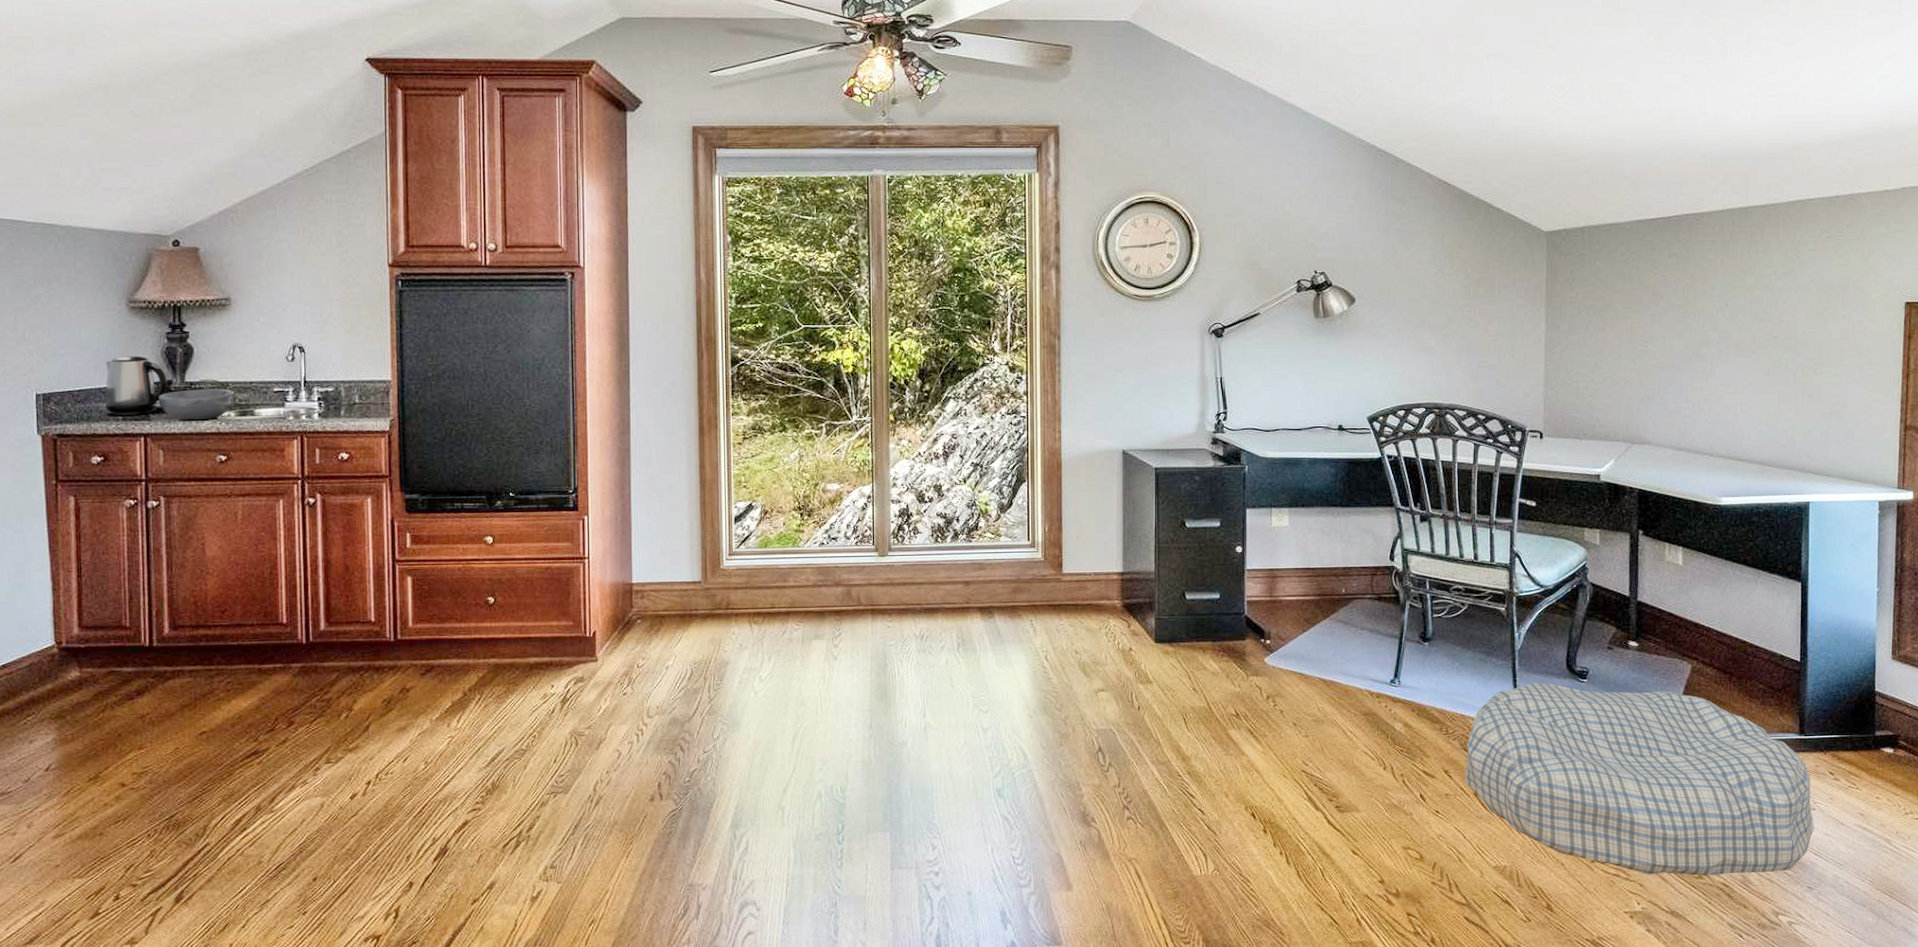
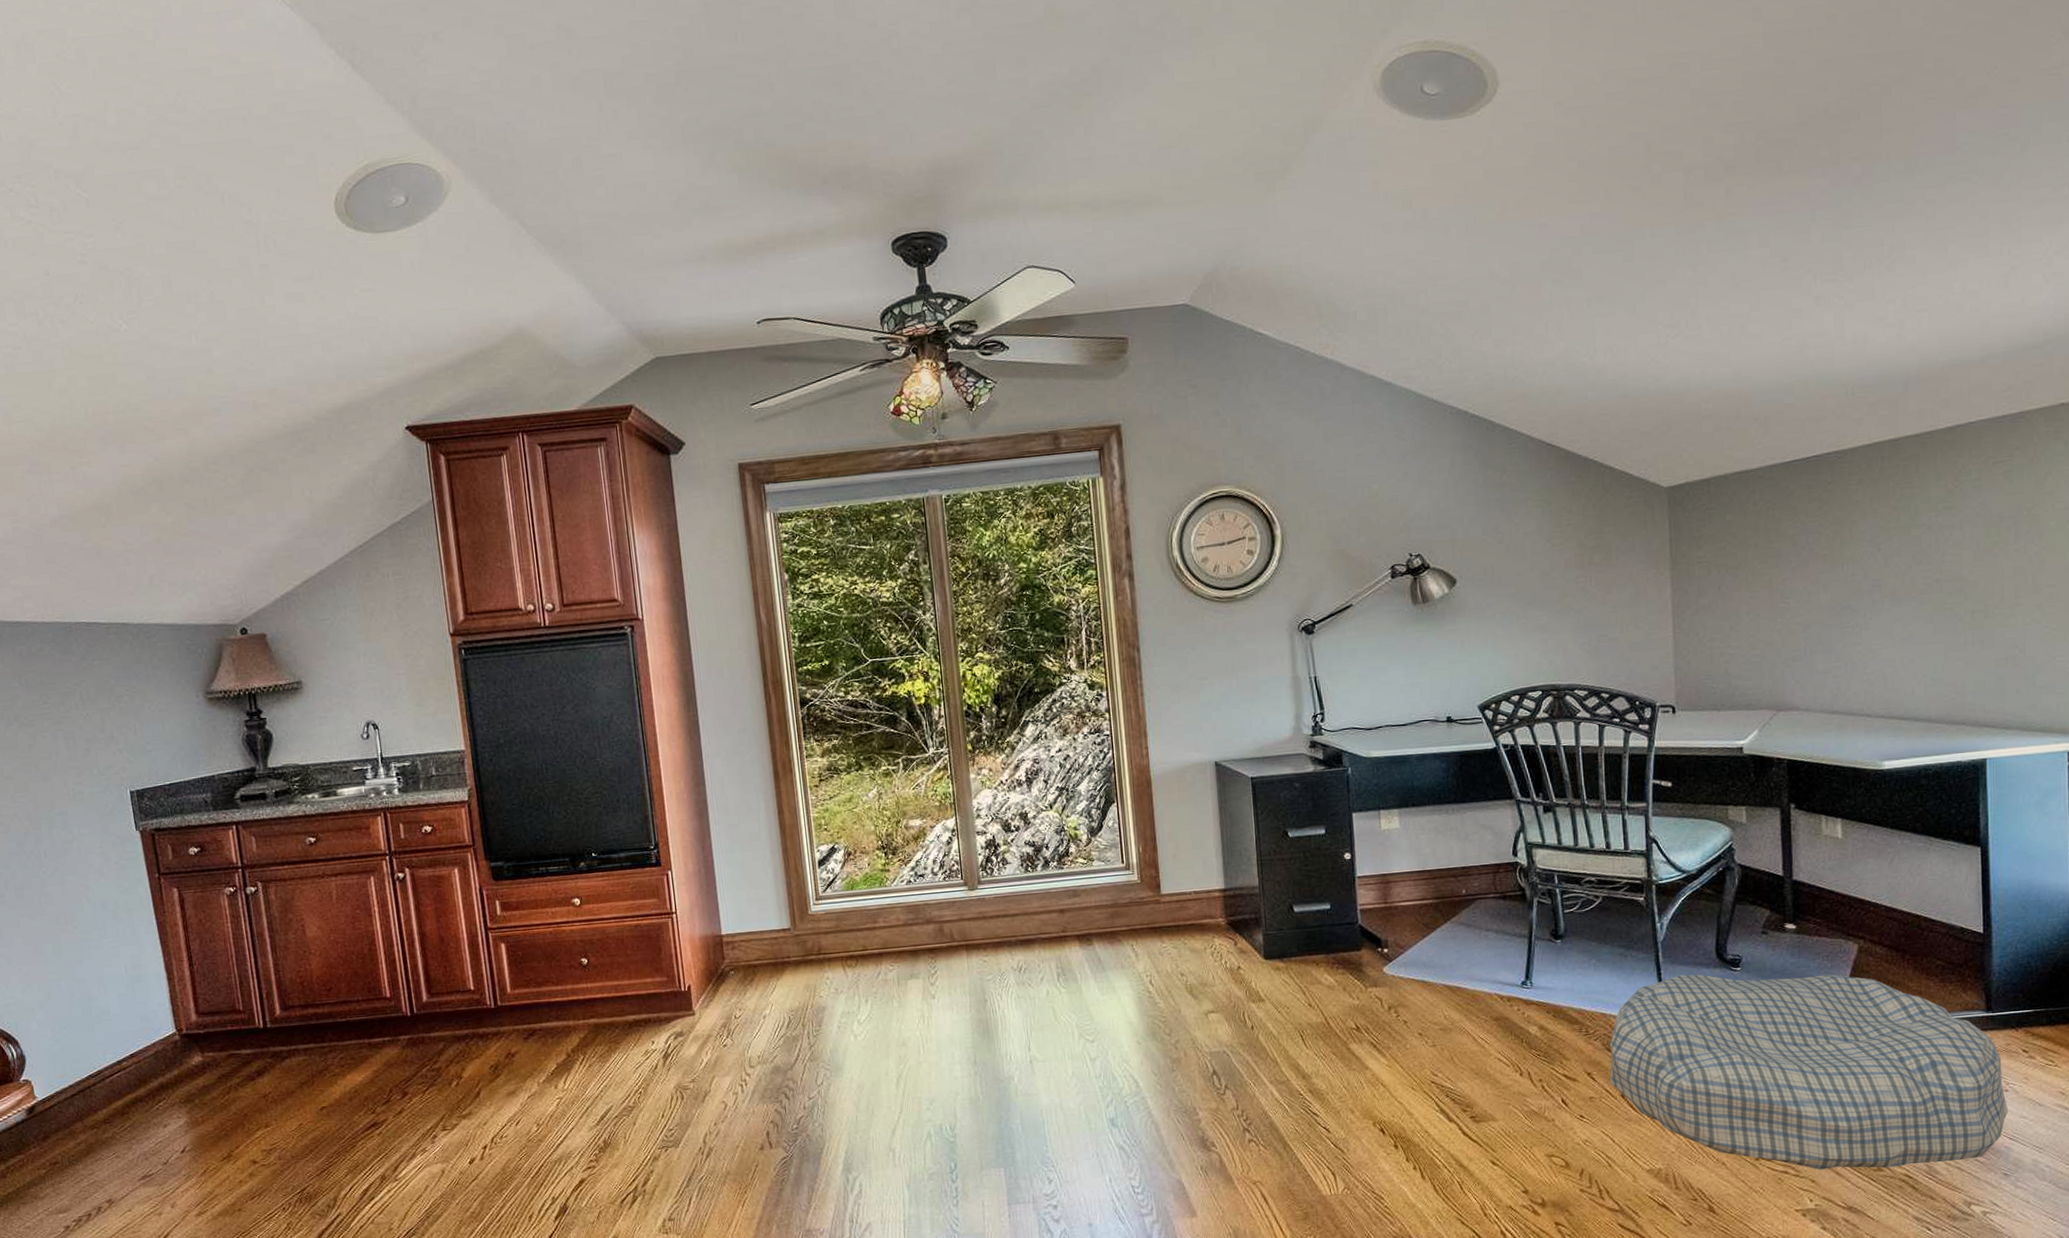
kettle: present [105,355,167,418] -> none [190,745,252,809]
bowl: present [158,389,235,421] -> none [244,772,317,807]

